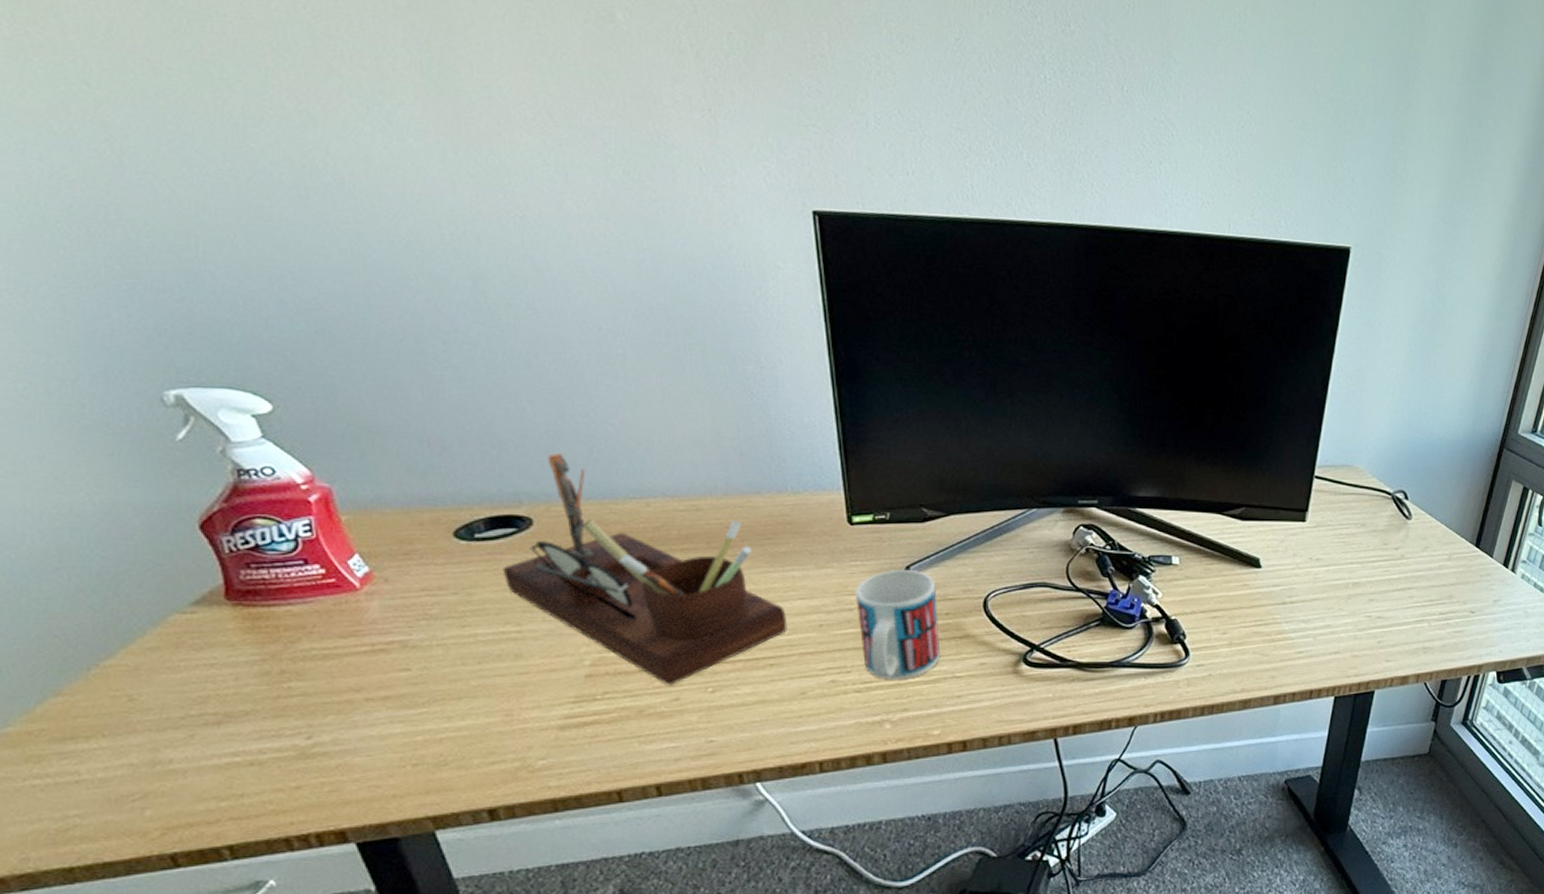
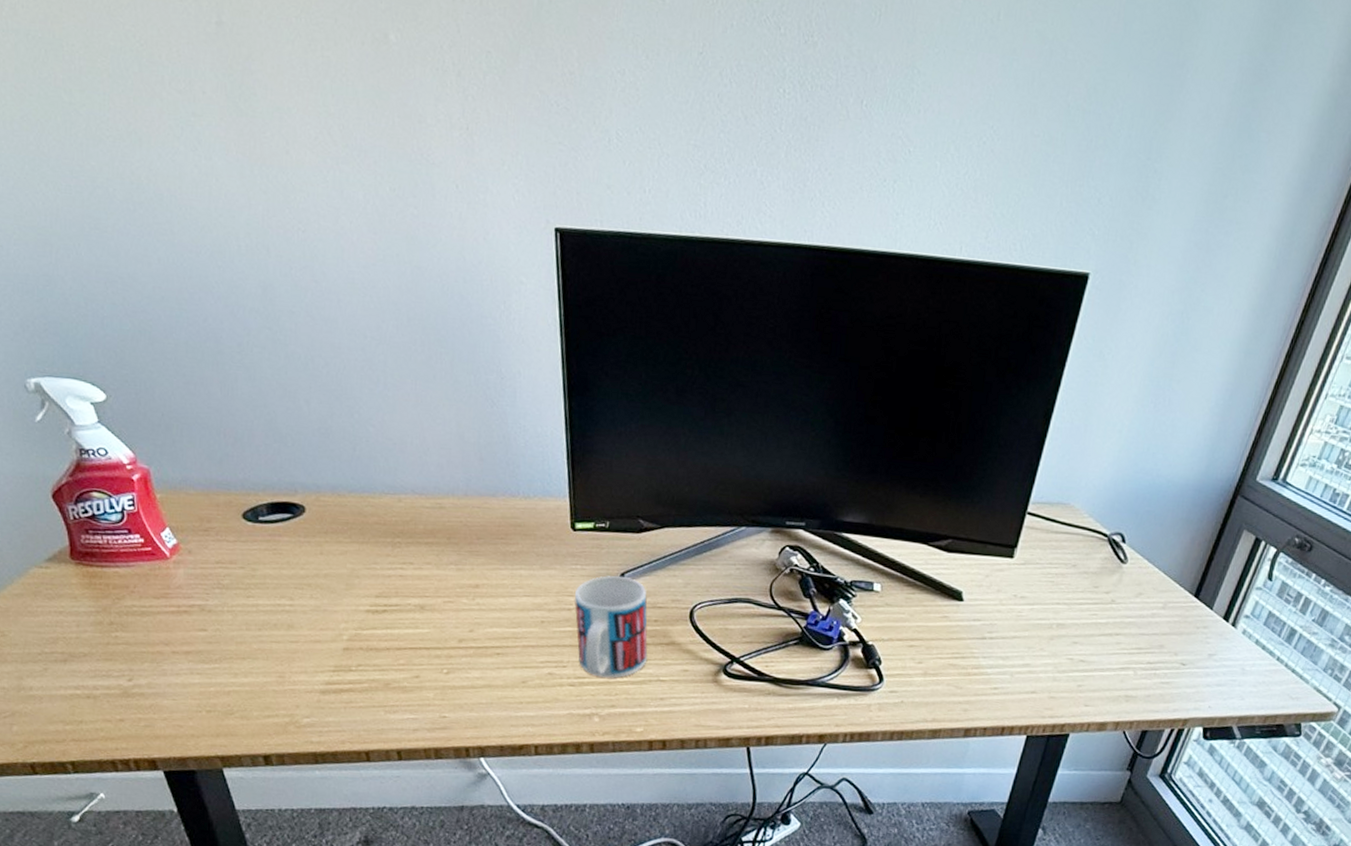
desk organizer: present [502,453,787,686] -> none [280,449,514,665]

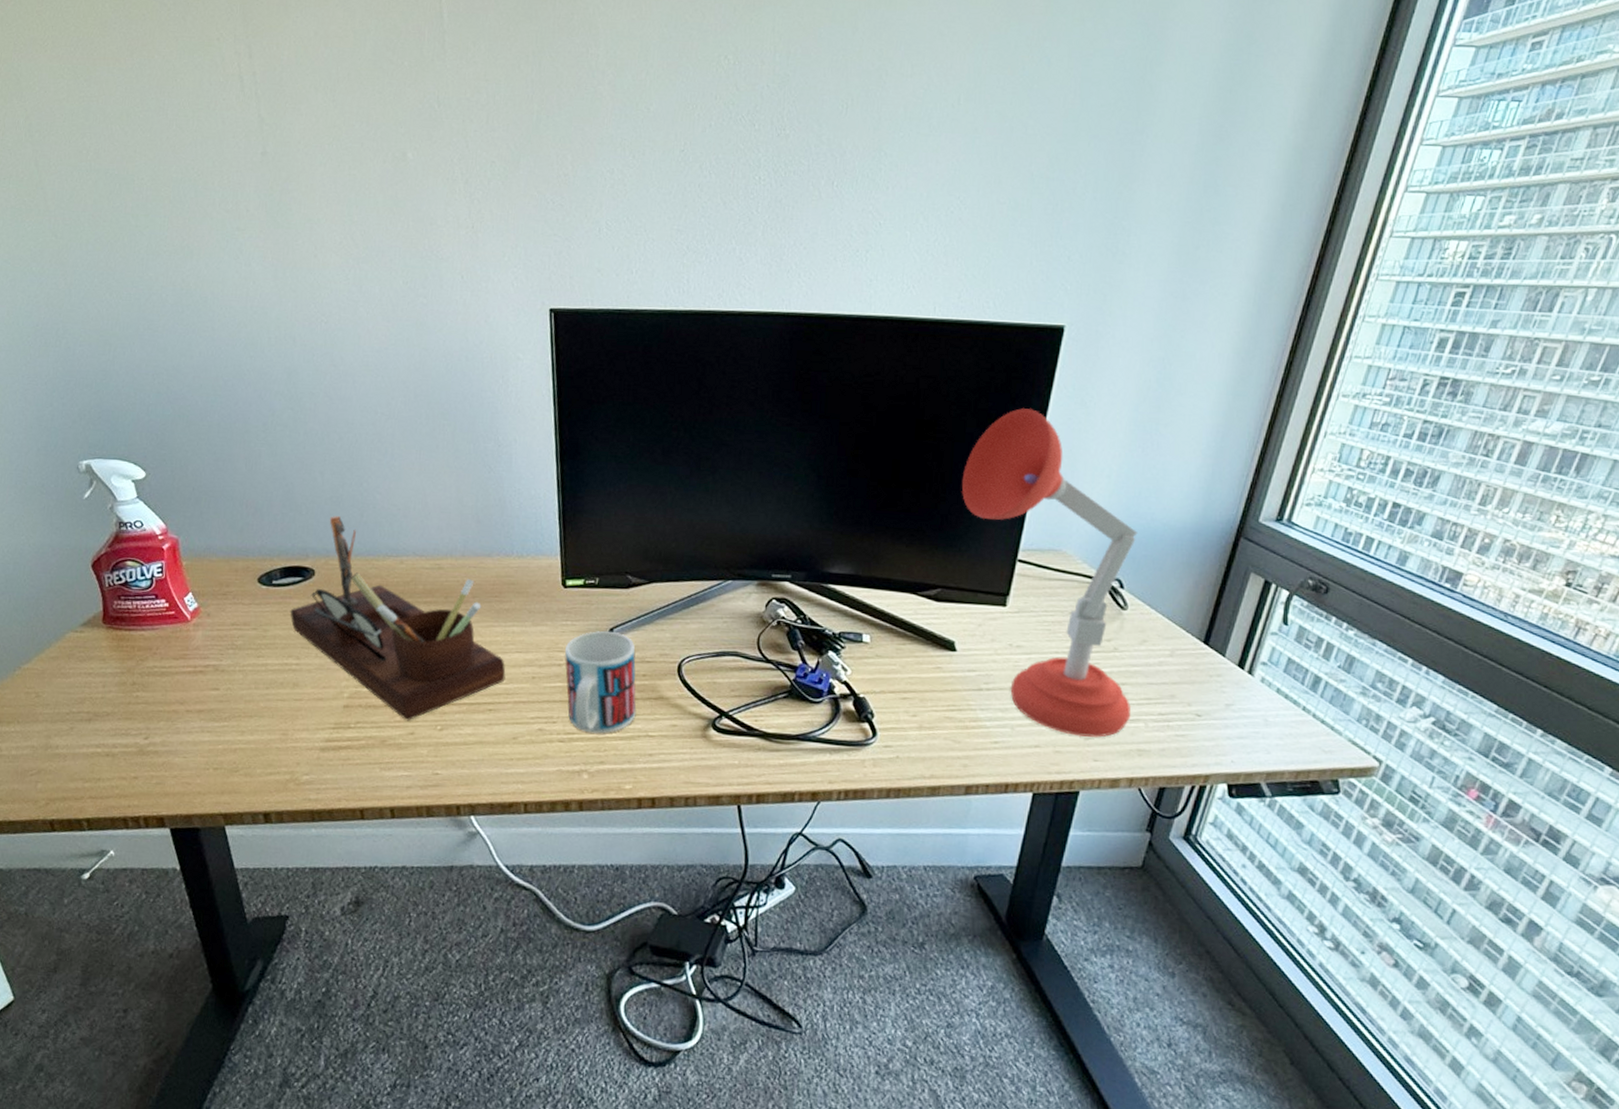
desk organizer: none [280,449,514,665] -> present [290,516,506,721]
desk lamp: none [977,358,1143,684] -> present [961,408,1138,738]

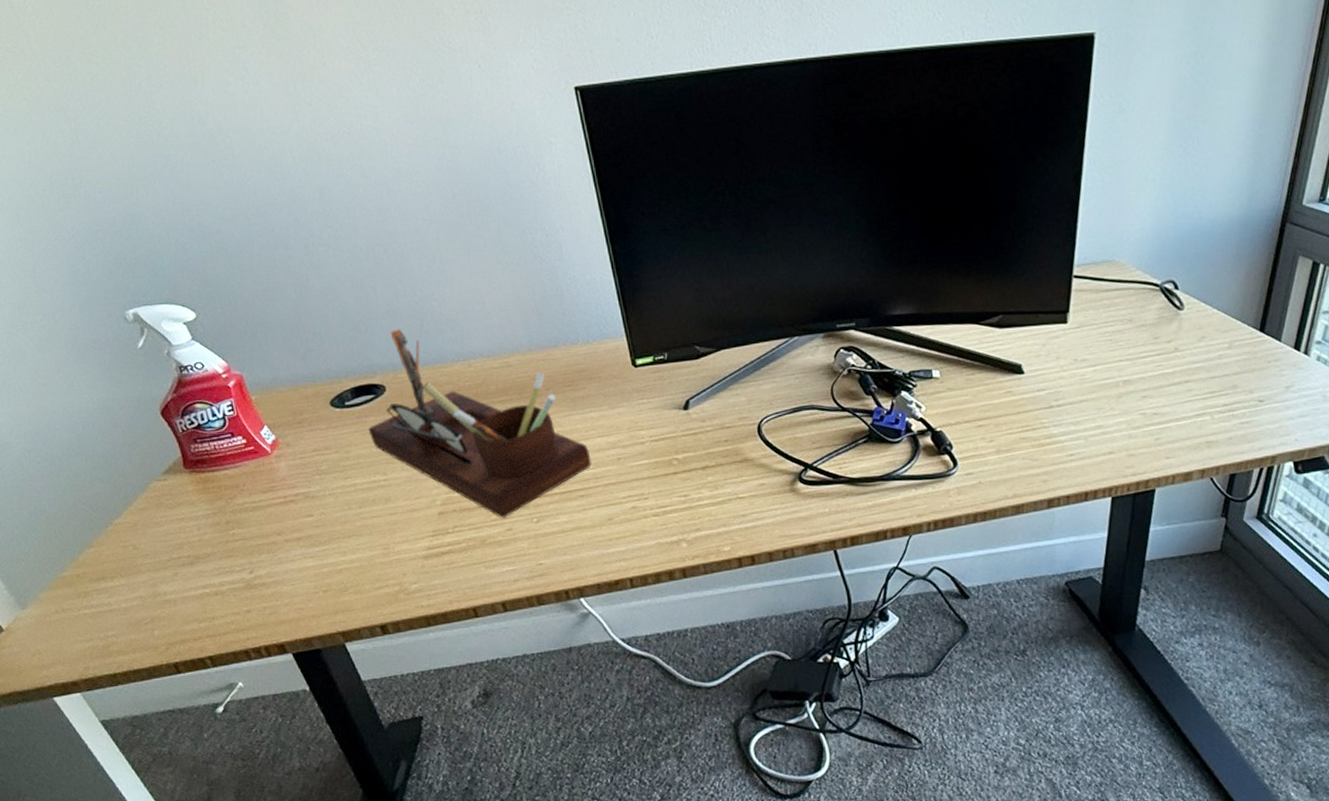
mug: present [564,631,636,734] -> none [645,403,724,504]
desk lamp: present [961,408,1138,738] -> none [1010,123,1196,438]

